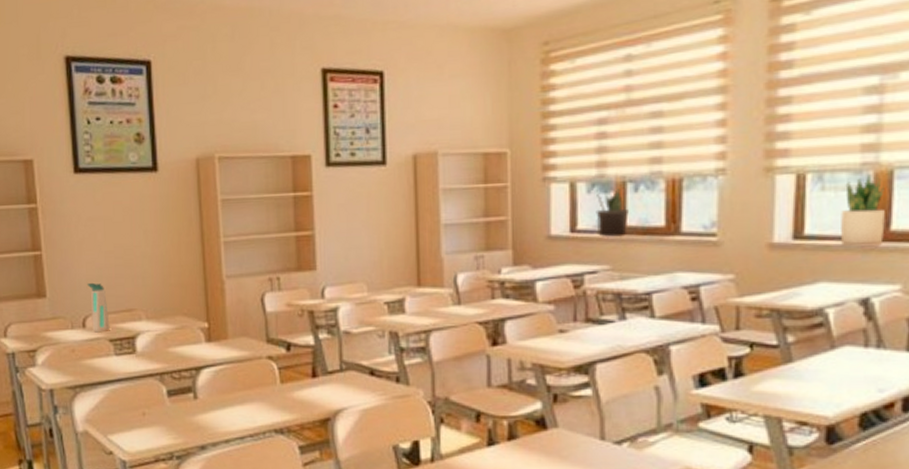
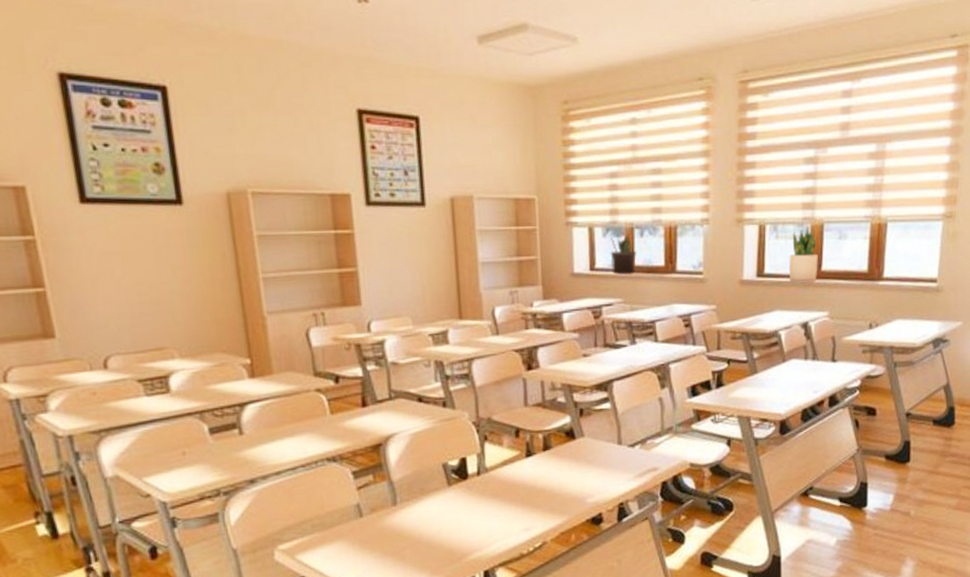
water bottle: present [87,282,110,333] -> none [106,321,138,374]

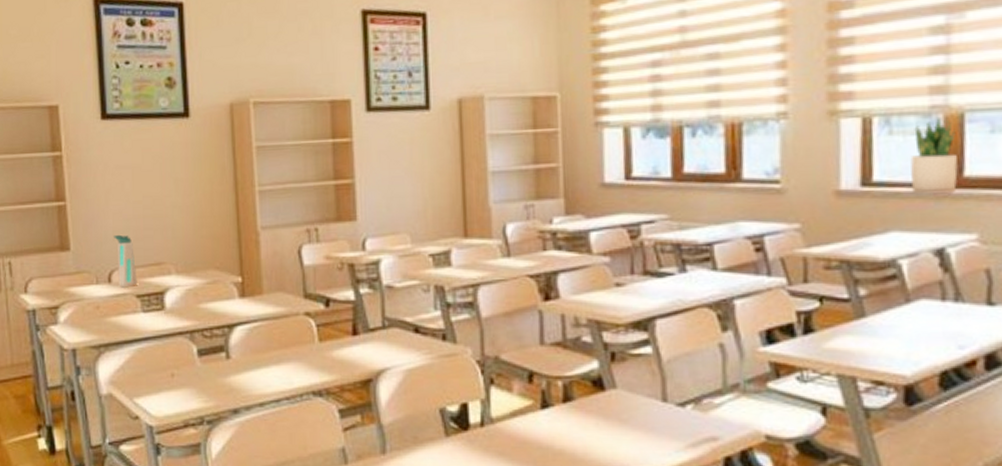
water bottle: none [106,321,138,374] -> present [114,234,138,288]
planter: present [609,233,637,276] -> none [650,132,687,186]

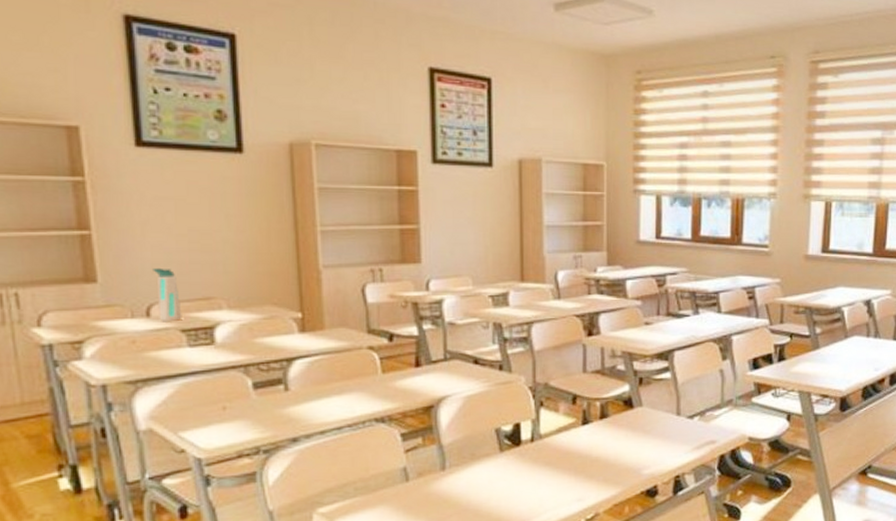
planter: present [910,118,958,195] -> none [854,206,882,261]

